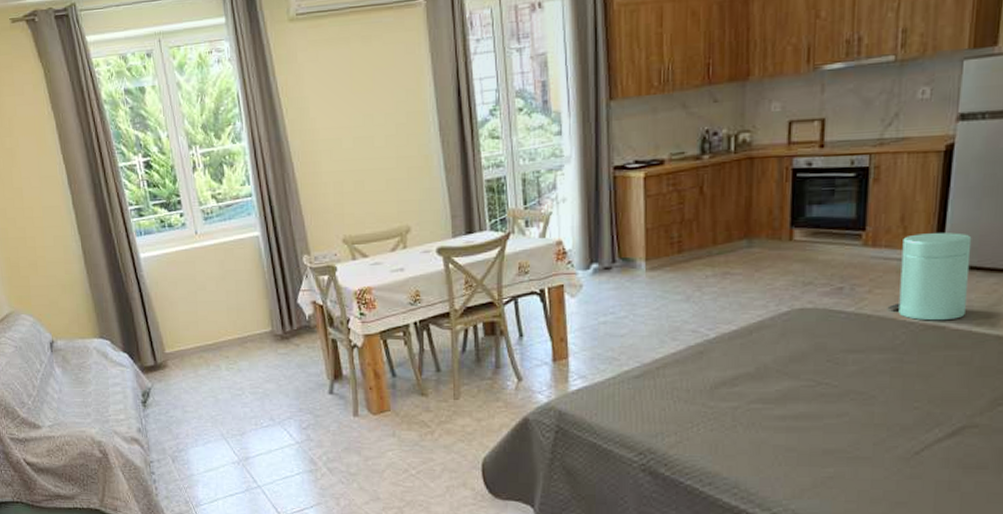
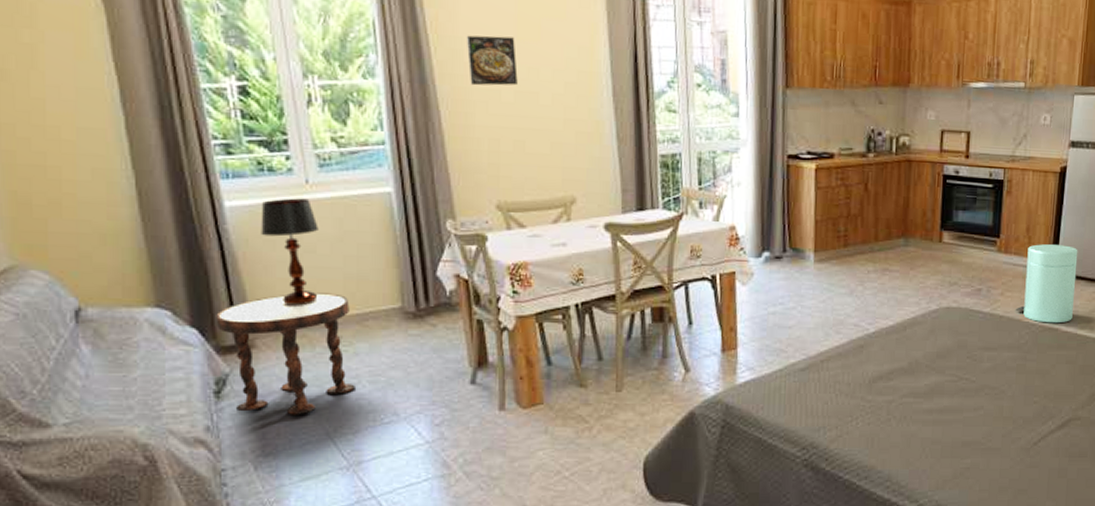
side table: none [139,322,240,420] -> present [216,293,355,415]
table lamp: none [165,246,209,333] -> present [261,198,318,306]
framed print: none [310,90,355,138] -> present [466,35,518,86]

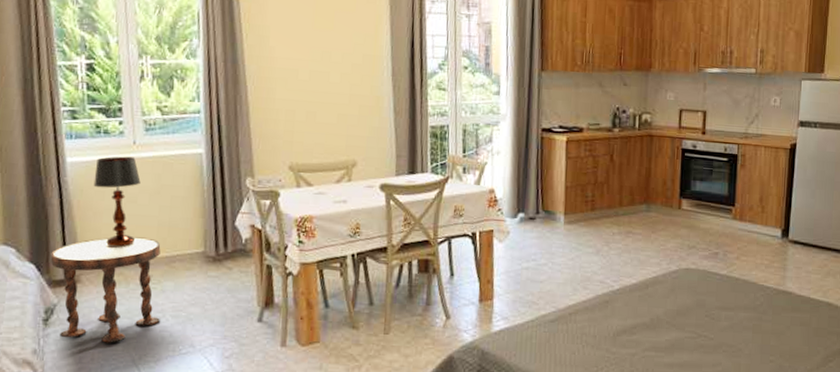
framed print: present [466,35,518,86] -> none [272,24,313,66]
trash can: present [1015,244,1078,324] -> none [750,213,809,287]

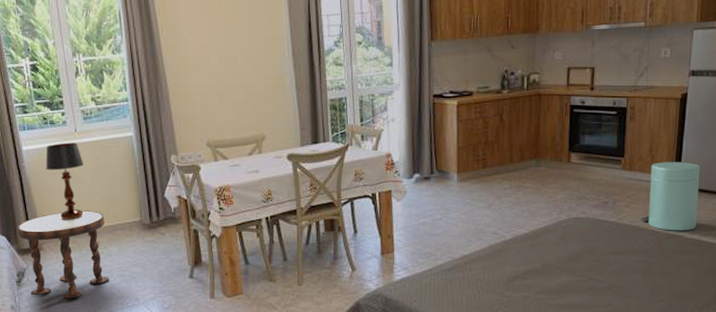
trash can: none [750,213,809,287] -> present [640,162,701,231]

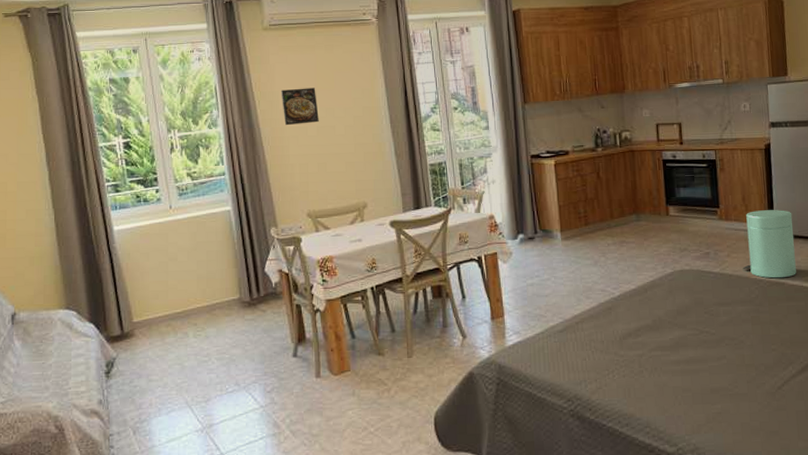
side table: present [17,210,109,299] -> none [107,290,207,389]
table lamp: present [46,142,84,220] -> none [138,220,179,302]
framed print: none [183,16,221,54] -> present [280,88,319,126]

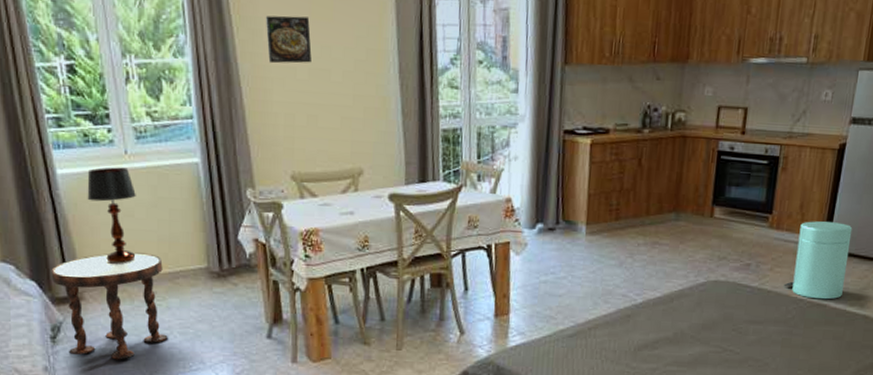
side table: none [107,290,207,389] -> present [51,252,168,360]
table lamp: none [138,220,179,302] -> present [87,167,136,264]

